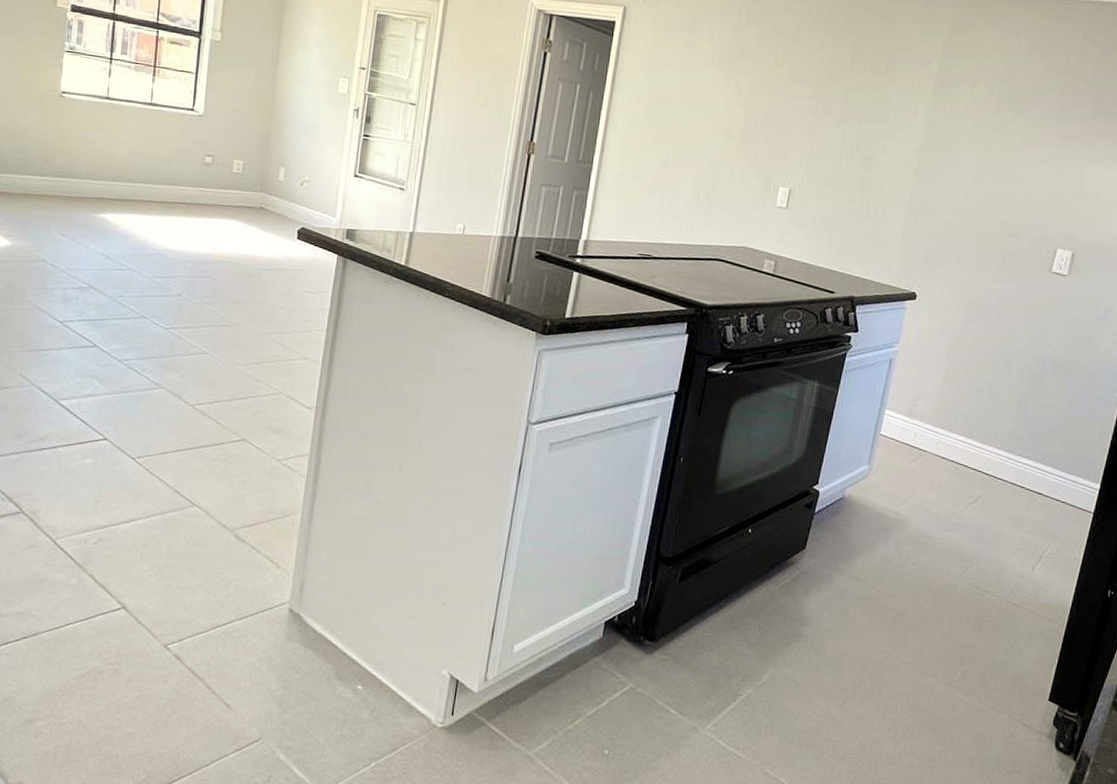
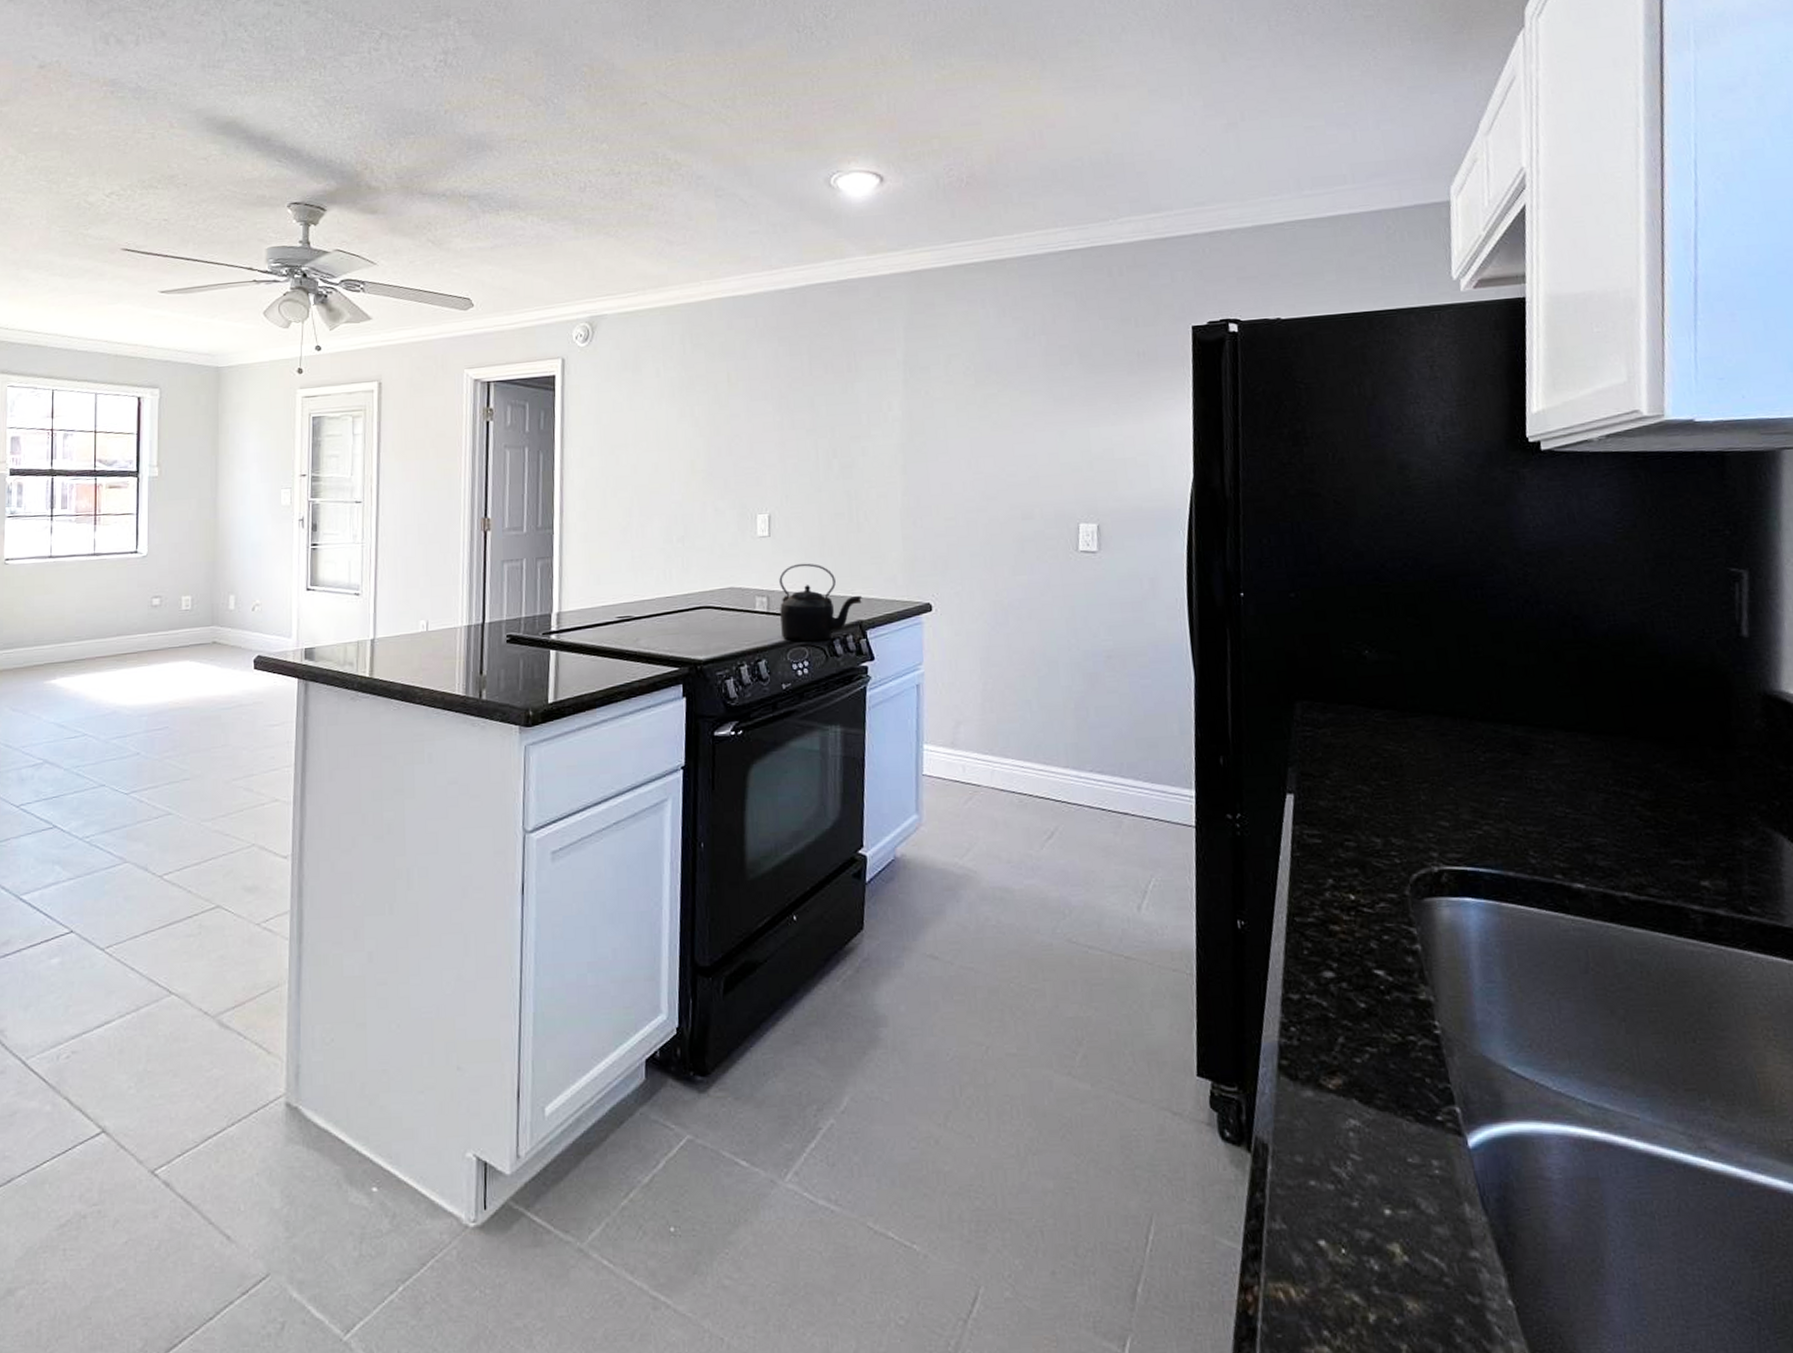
kettle: none [782,237,858,308] -> present [779,563,862,642]

